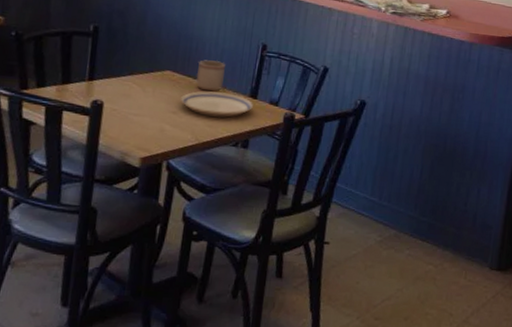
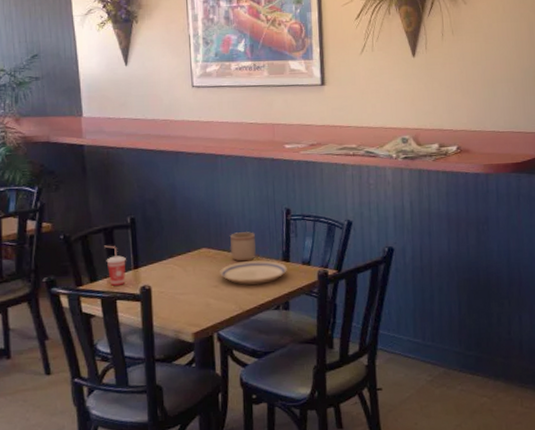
beverage cup: none [58,50,81,96] -> present [104,245,126,286]

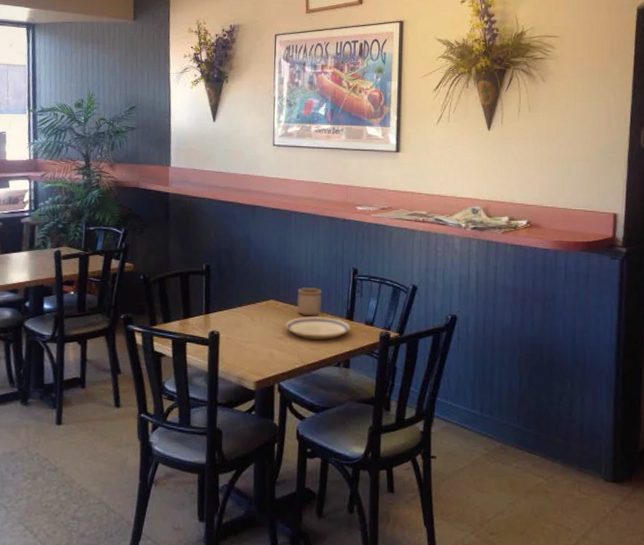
beverage cup: present [104,245,126,286] -> none [179,289,199,328]

